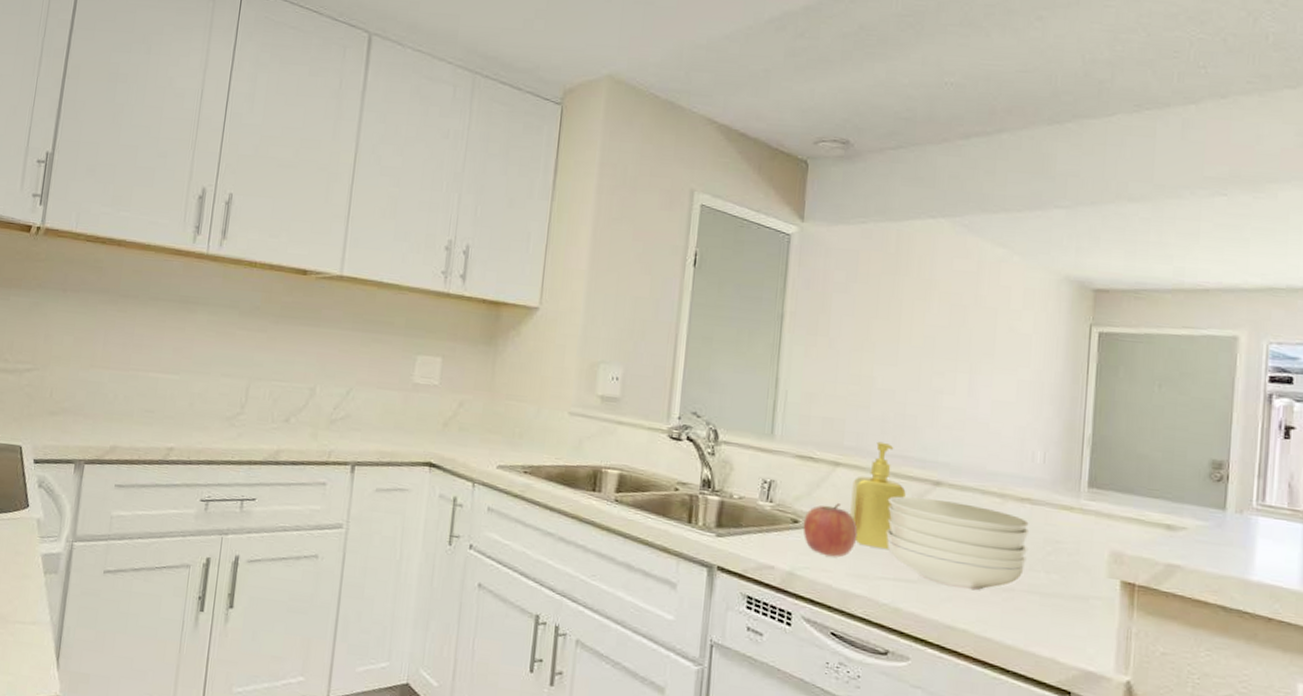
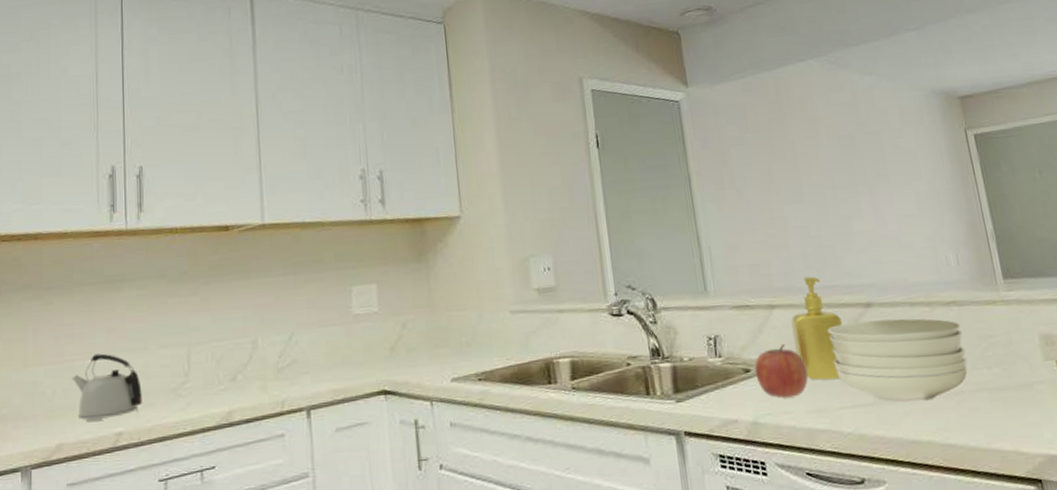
kettle: none [133,368,198,434] -> present [71,353,142,423]

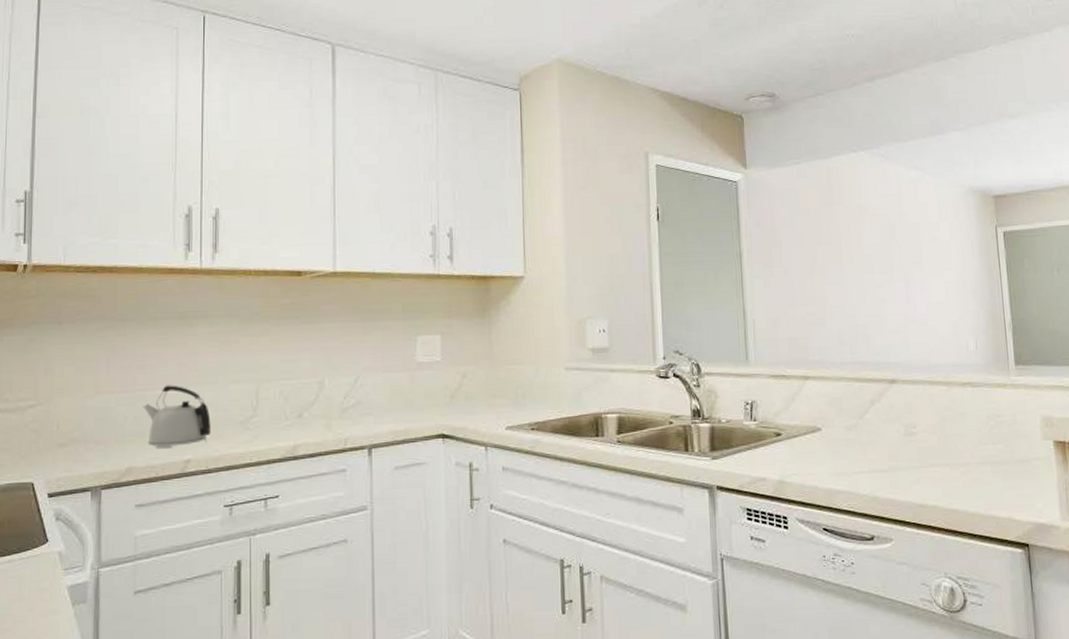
fruit: present [754,344,809,399] -> none [785,413,833,461]
soap dispenser: present [791,276,843,381] -> none [822,352,868,447]
bowl: present [826,318,968,402] -> none [853,395,976,471]

